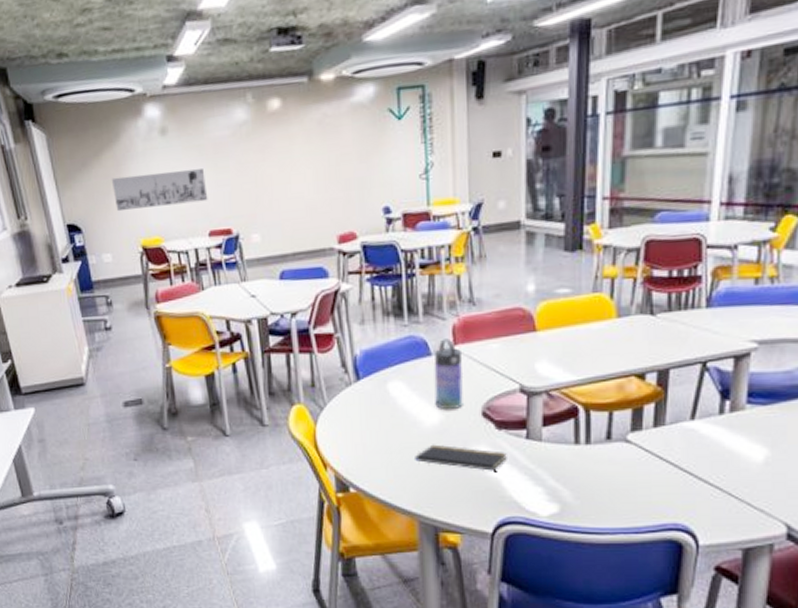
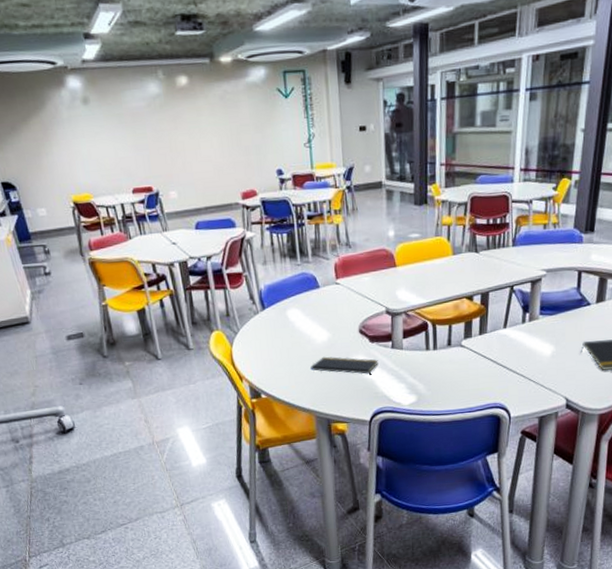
wall art: present [111,169,208,212] -> none [40,135,130,171]
water bottle: present [433,338,464,409] -> none [321,274,345,329]

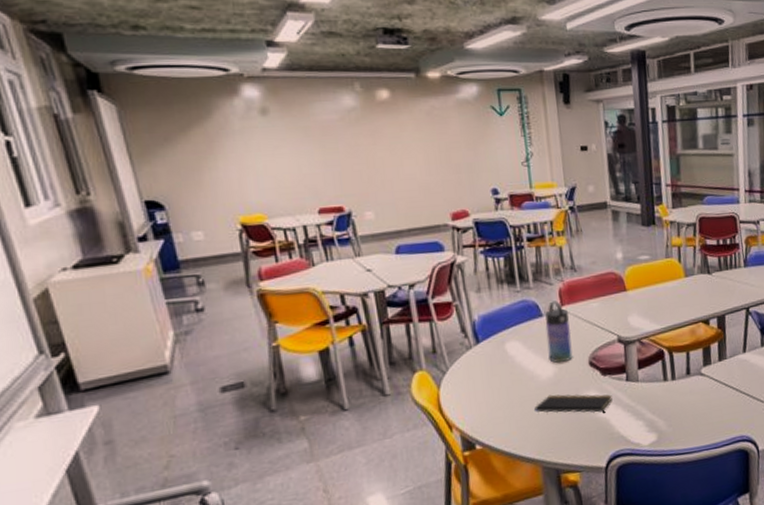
water bottle: none [321,274,345,329] -> present [545,301,573,363]

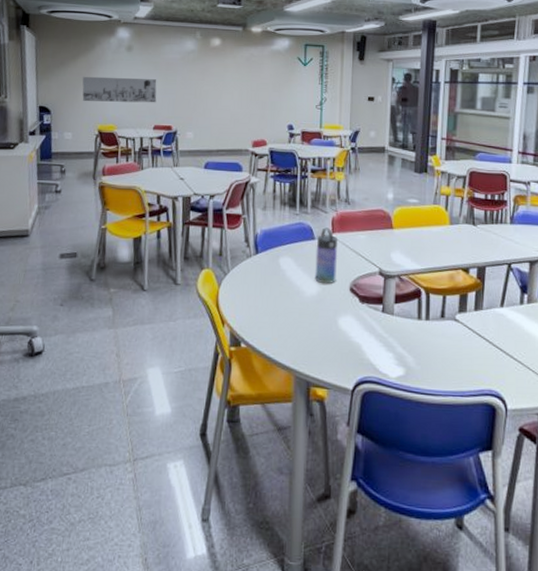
wall art: none [202,149,316,189] -> present [82,76,157,103]
notepad: present [534,394,612,413] -> none [296,311,367,338]

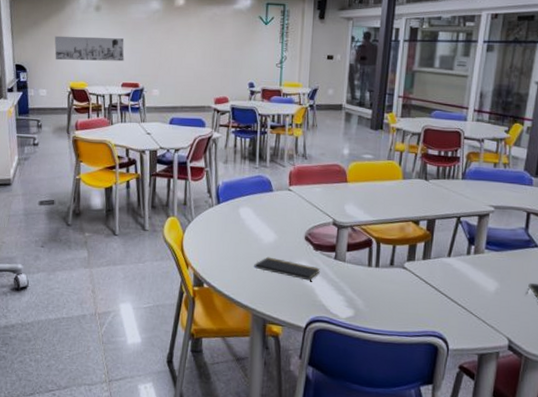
notepad: none [296,311,367,338] -> present [254,256,320,282]
water bottle: present [315,227,338,283] -> none [272,180,294,232]

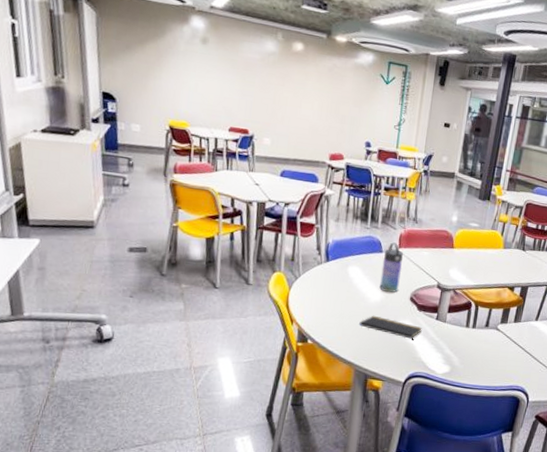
wall art: present [54,35,125,62] -> none [151,65,234,104]
water bottle: none [272,180,294,232] -> present [379,242,403,293]

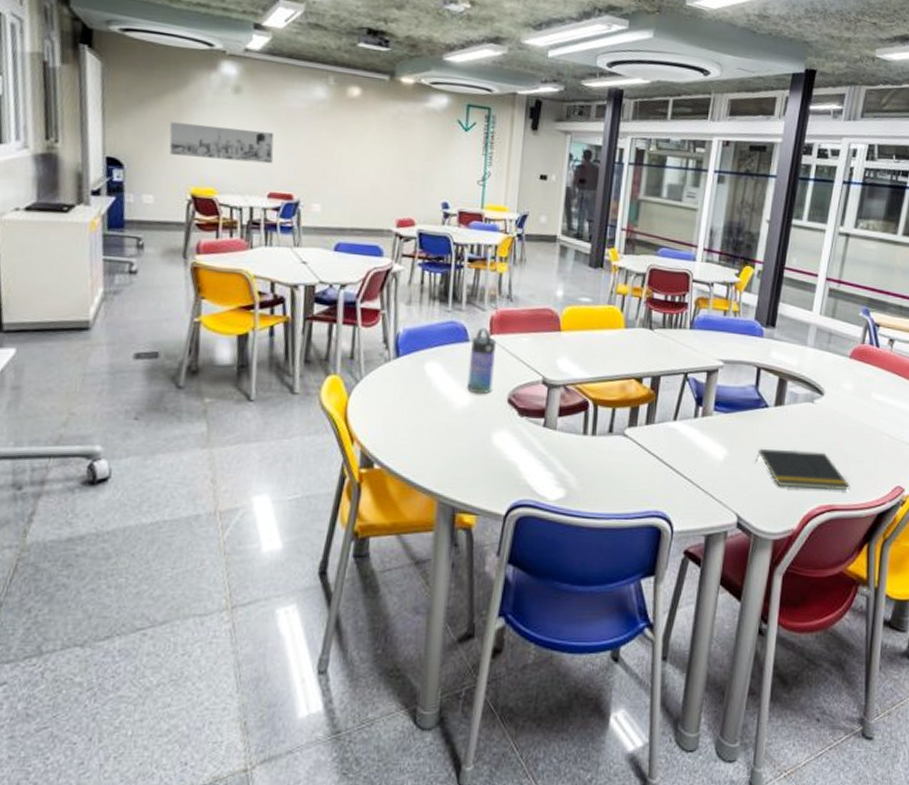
wall art: none [151,65,234,104] -> present [169,121,274,164]
notepad: present [359,315,422,340] -> none [442,425,526,457]

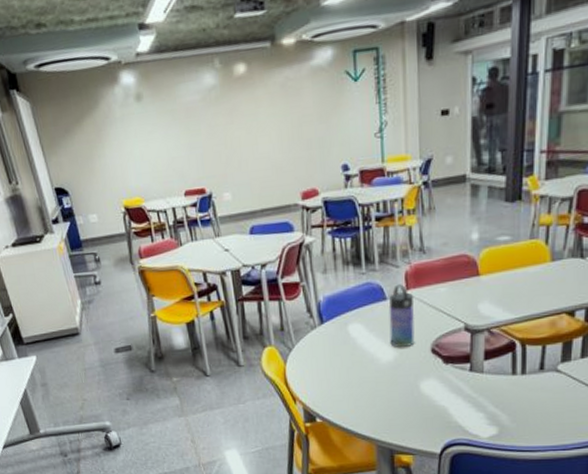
wall art: present [169,121,274,164] -> none [93,132,182,175]

